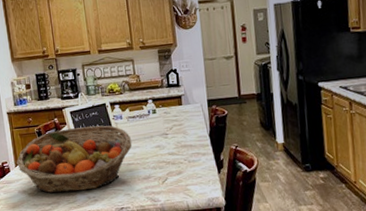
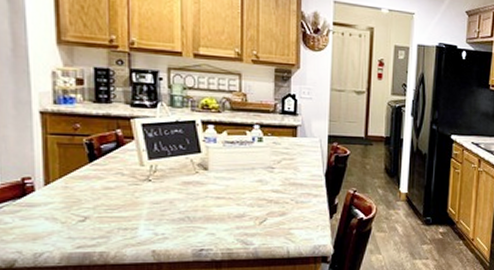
fruit basket: present [16,125,133,194] -> none [46,145,226,225]

